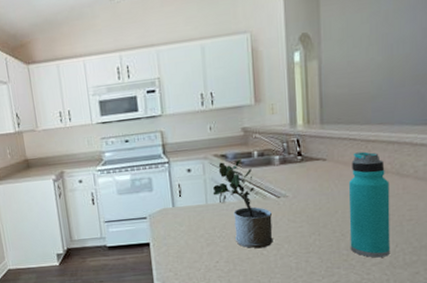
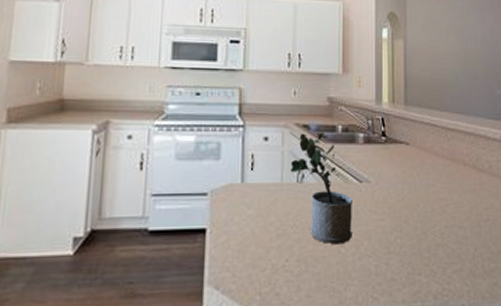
water bottle: present [348,151,391,258] -> none [430,140,470,263]

